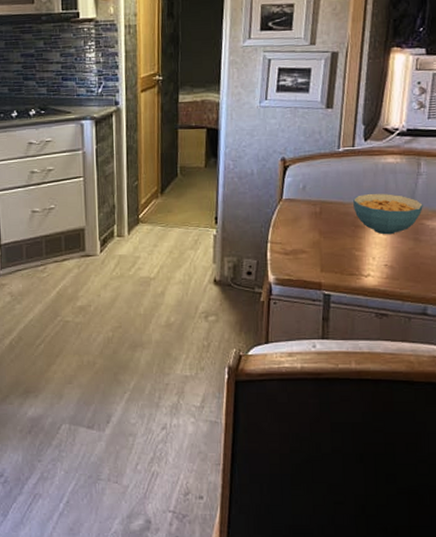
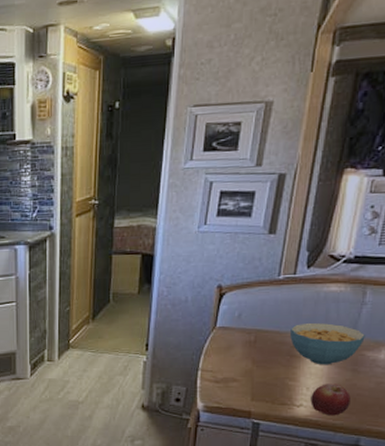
fruit: none [377,253,415,285] -> present [310,384,351,416]

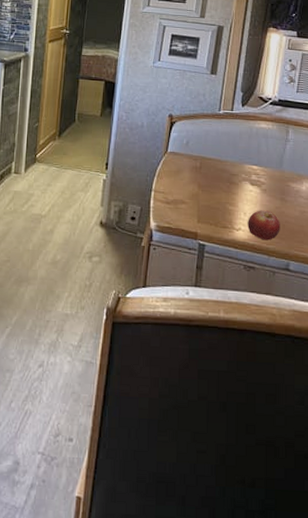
cereal bowl: present [290,322,365,365] -> none [230,153,290,193]

